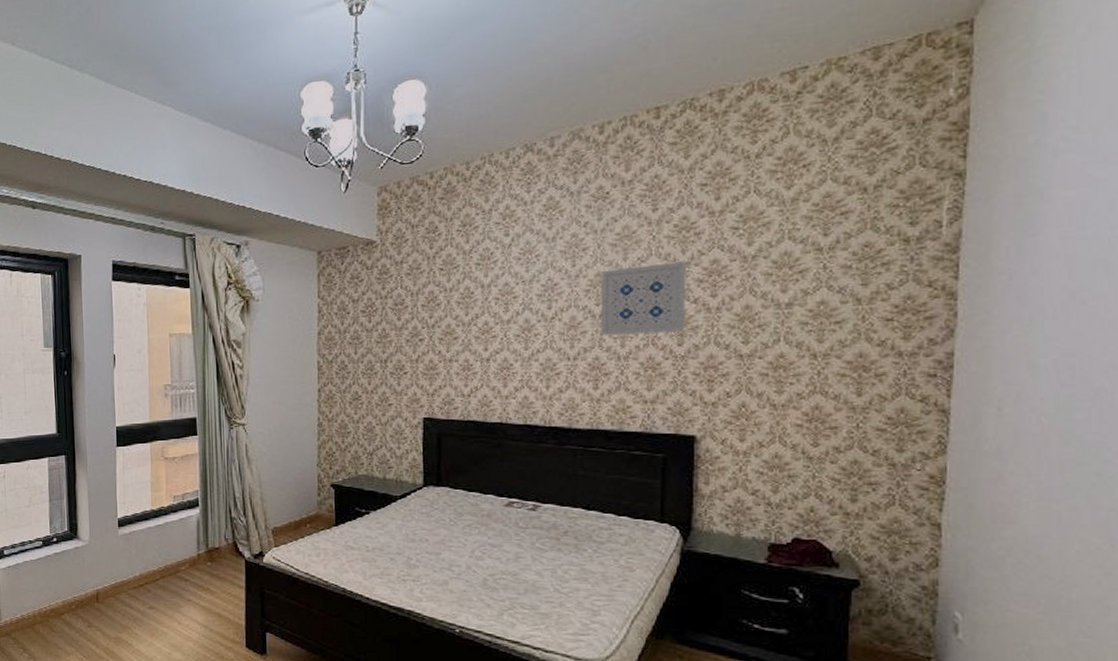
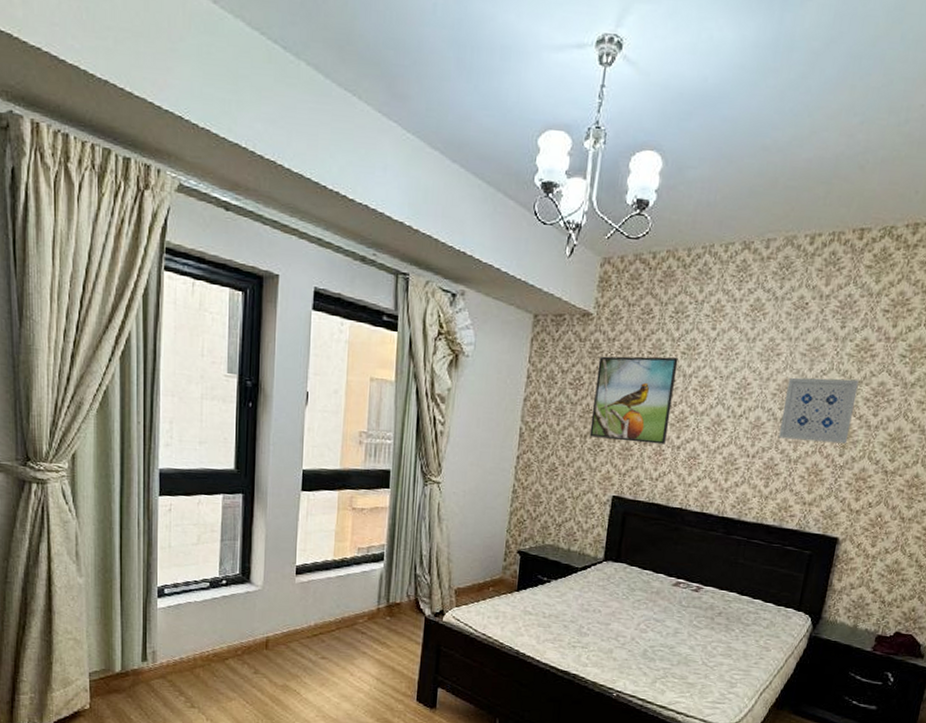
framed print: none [389,269,474,361] -> present [589,356,678,445]

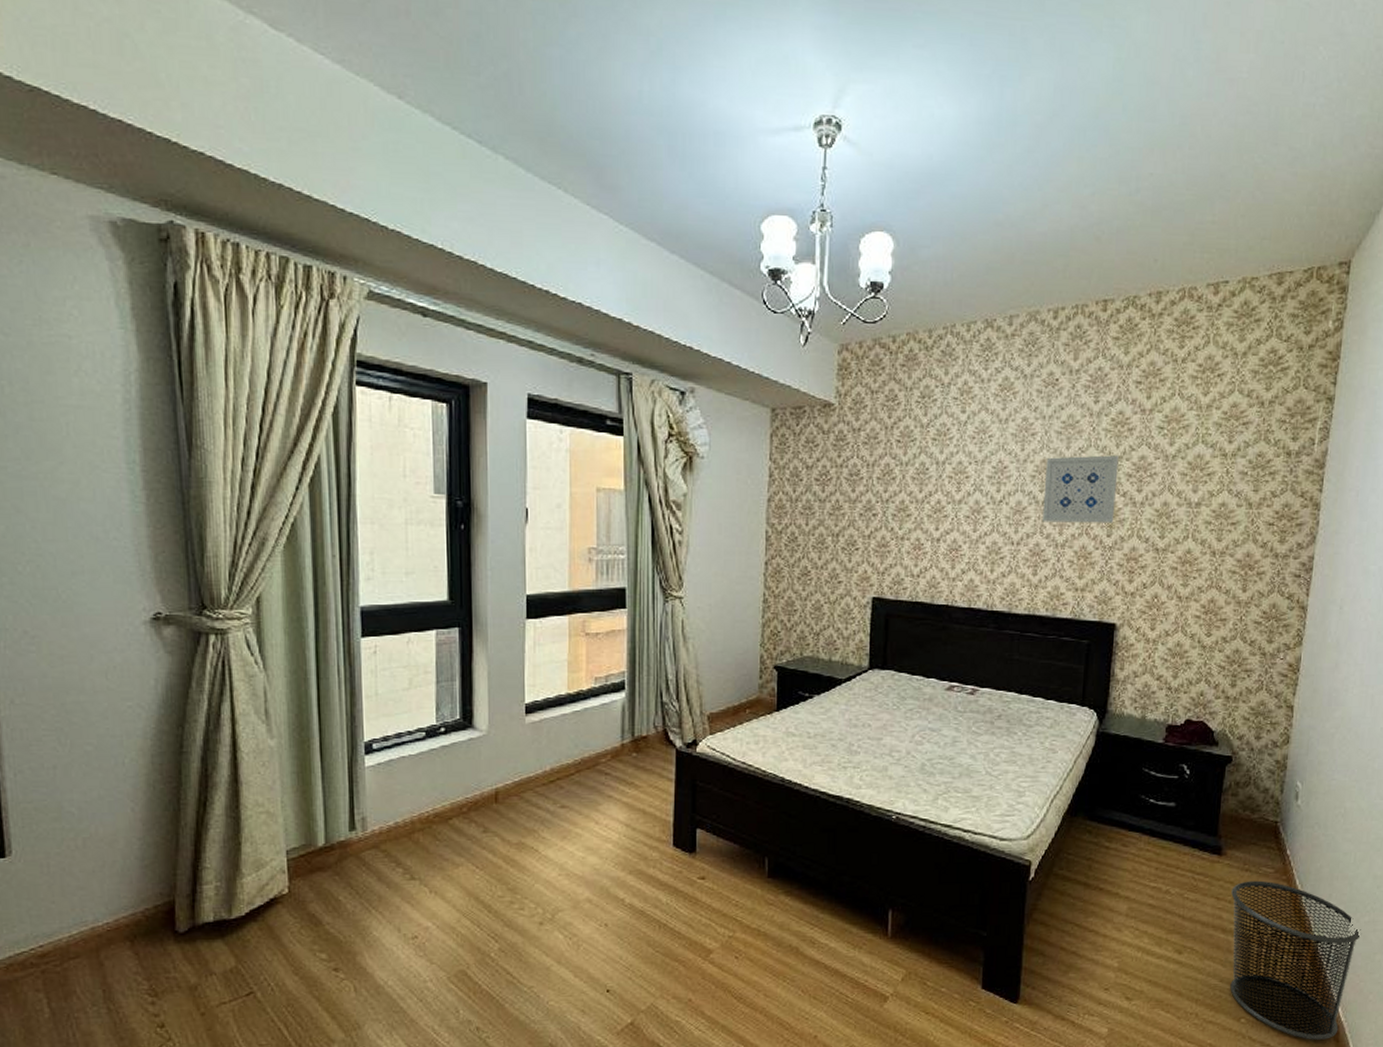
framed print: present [589,356,678,445] -> none [842,443,929,538]

